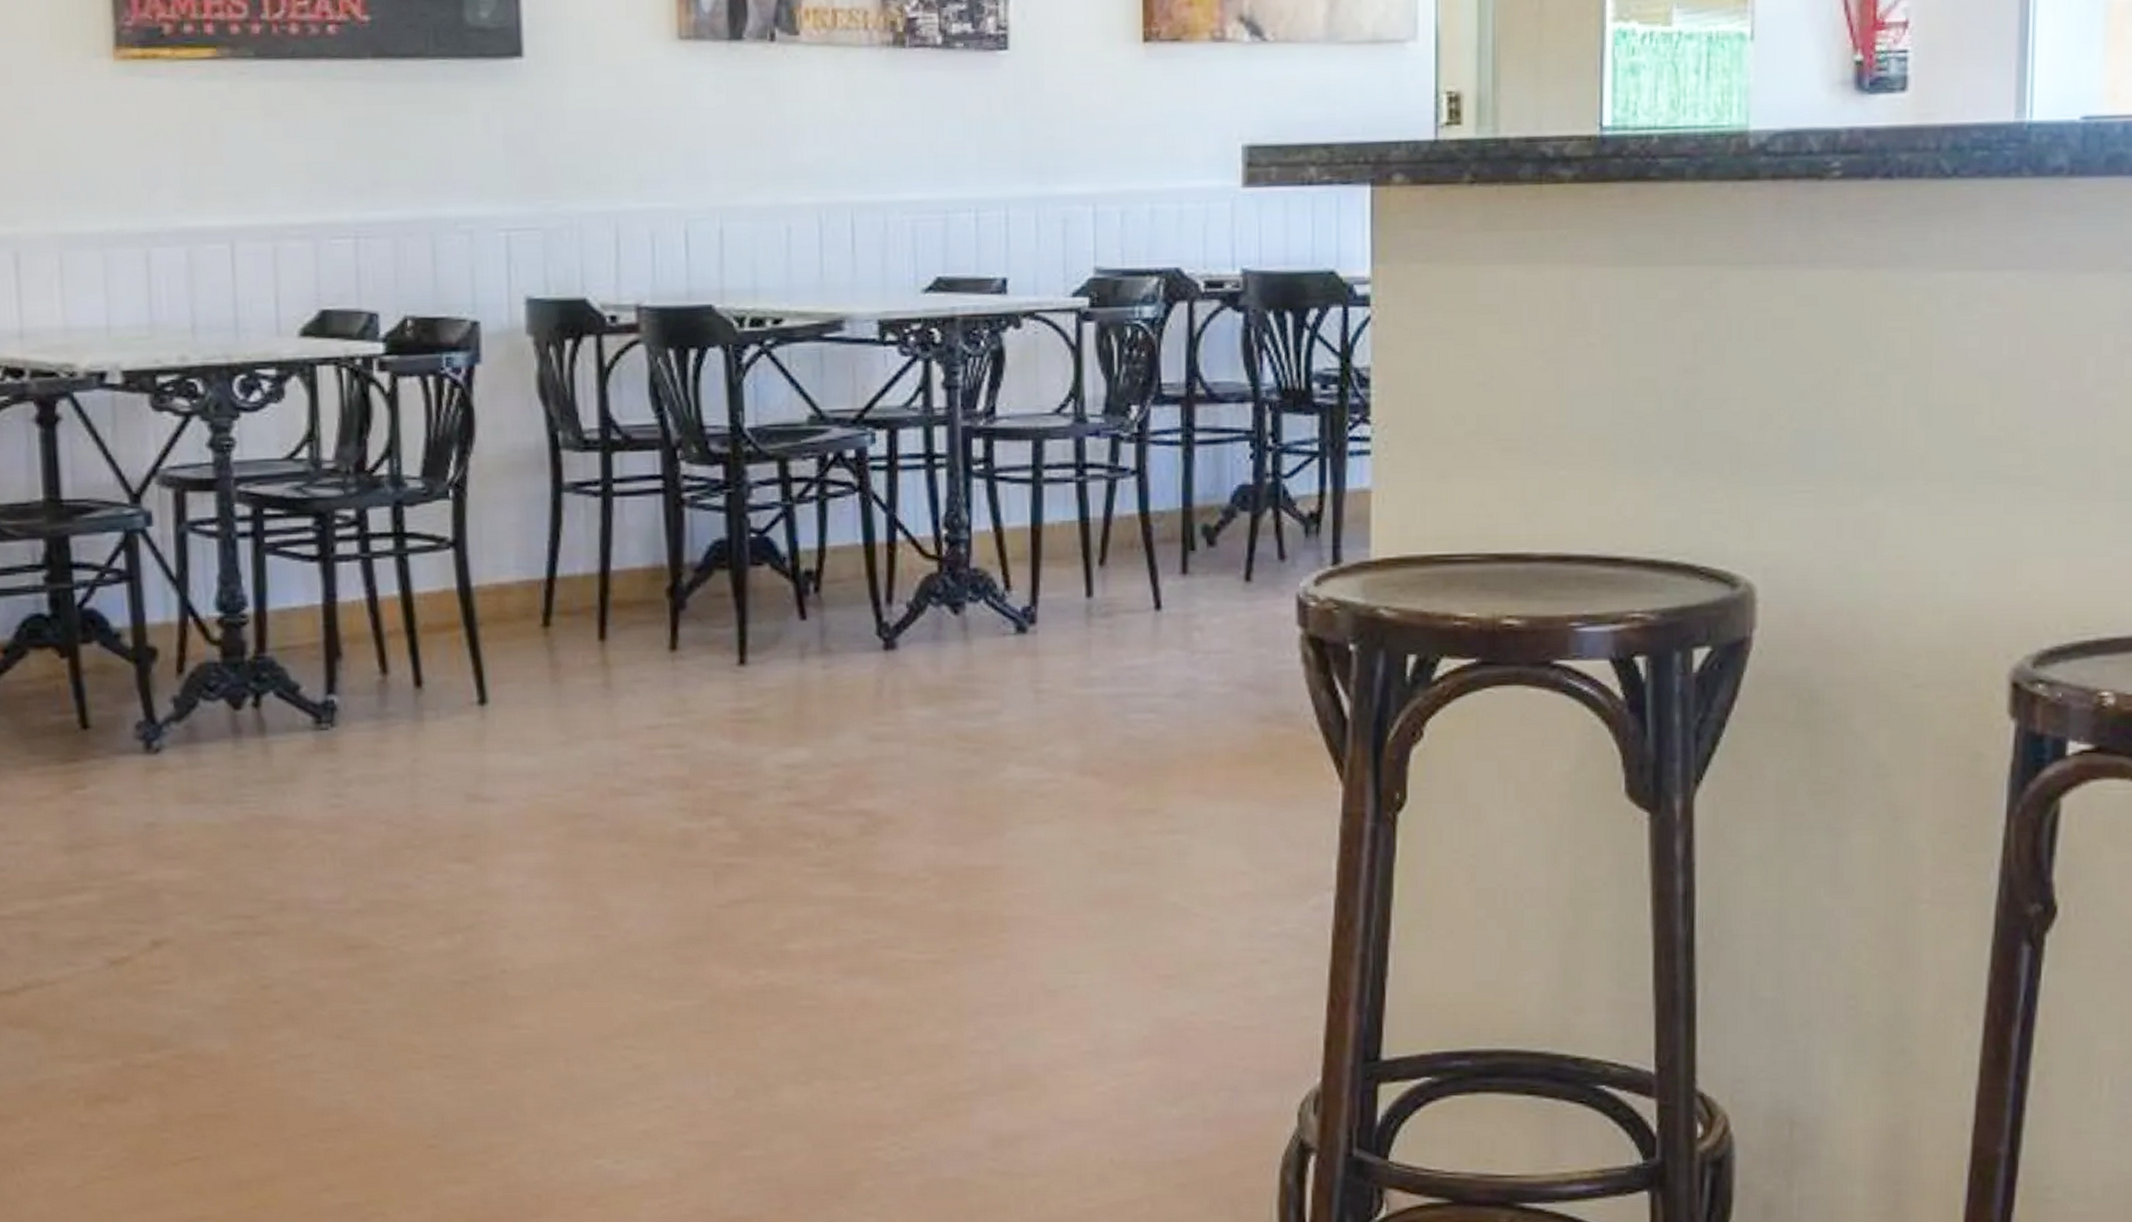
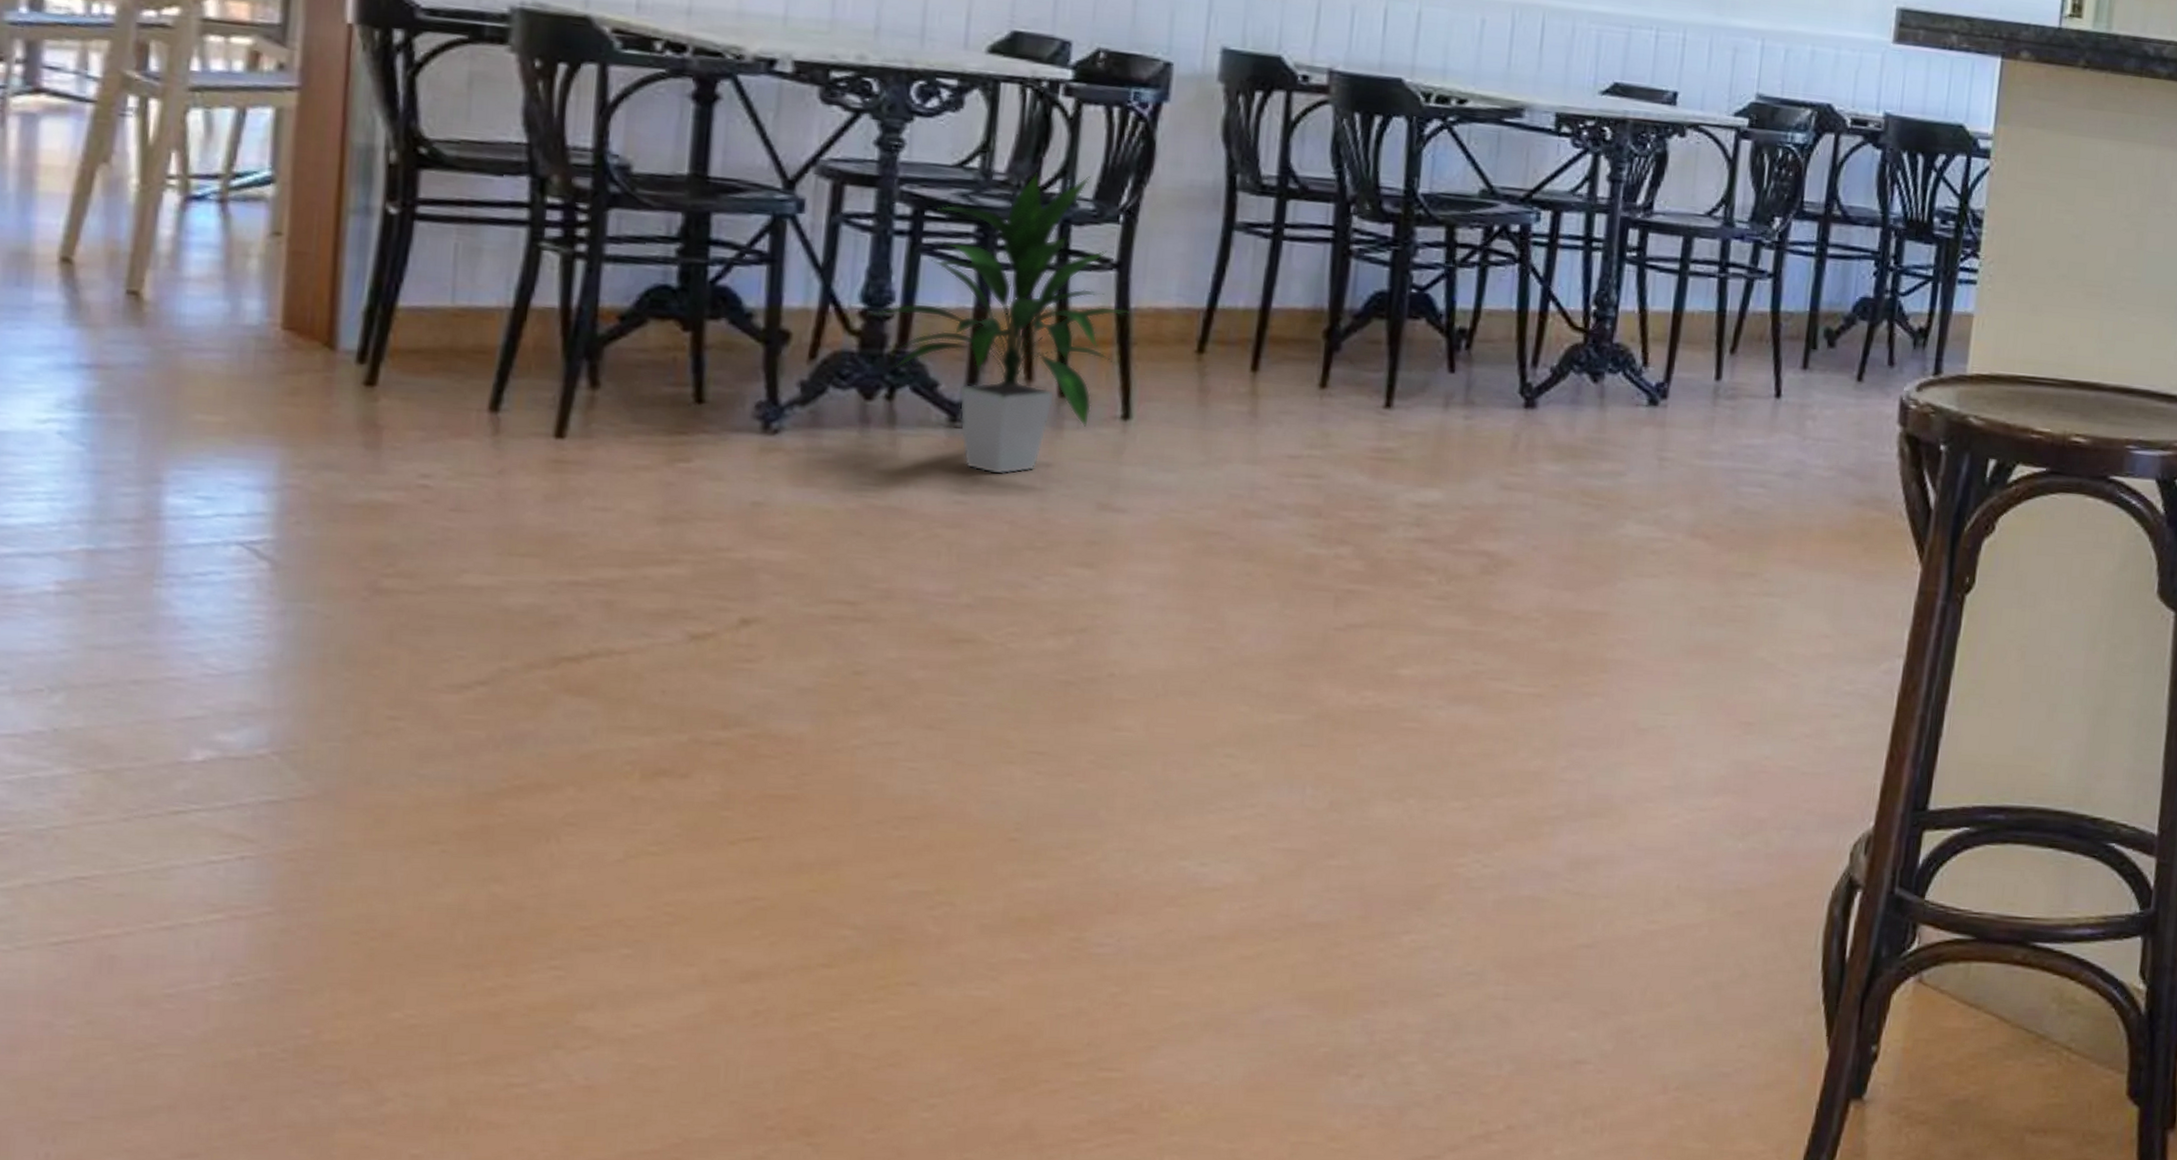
indoor plant: none [228,452,472,774] -> present [871,172,1130,475]

